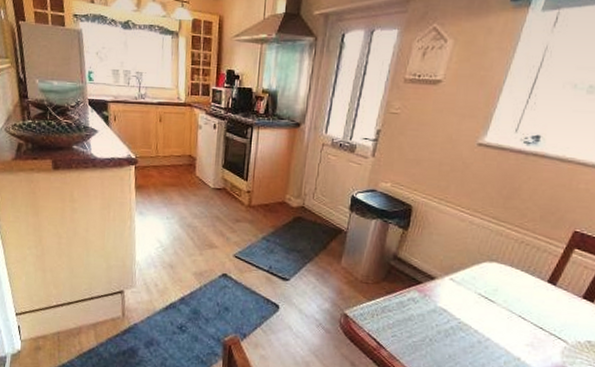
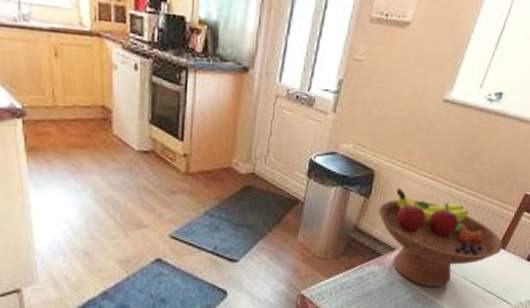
fruit bowl: none [417,222,552,319] -> present [378,188,503,288]

